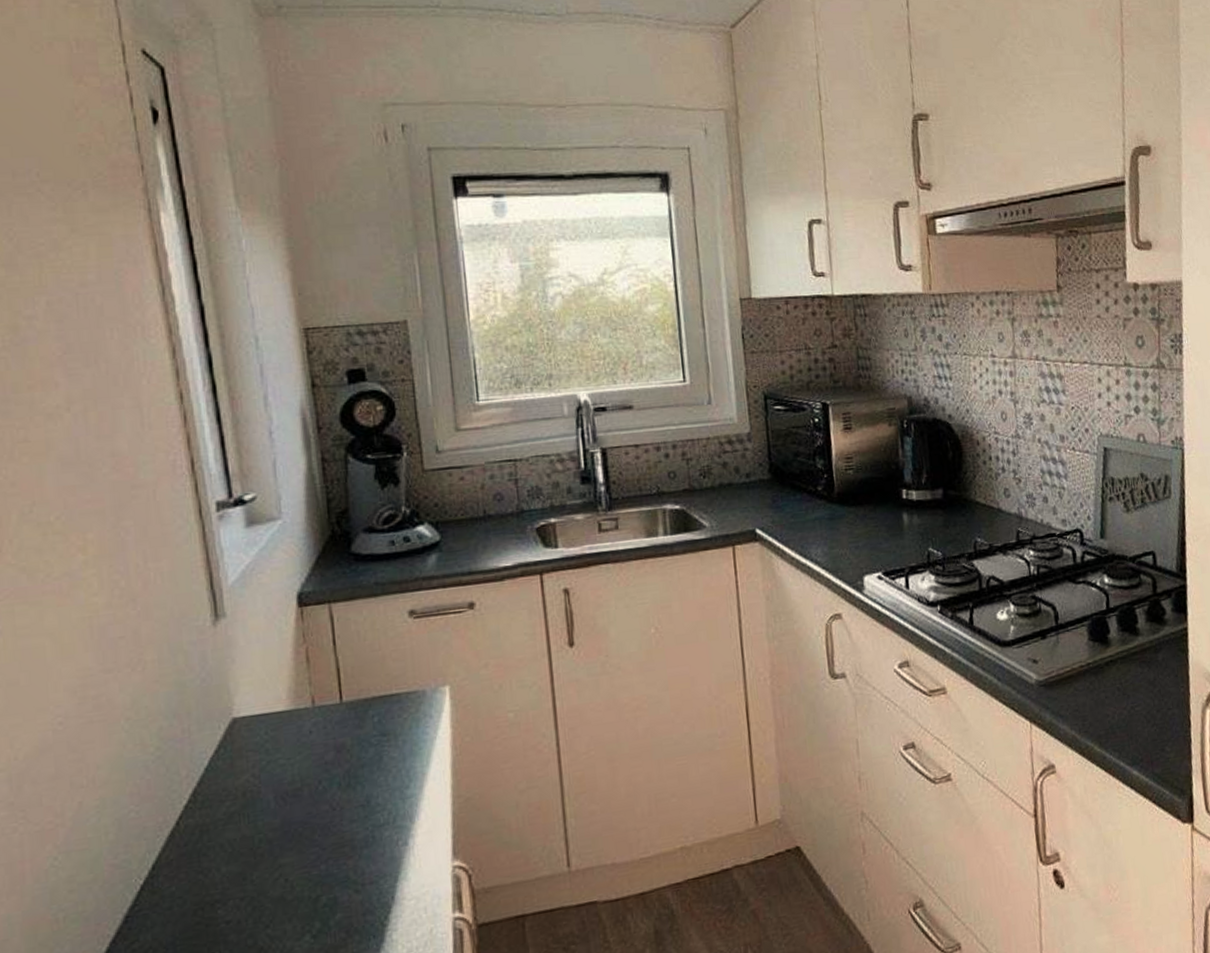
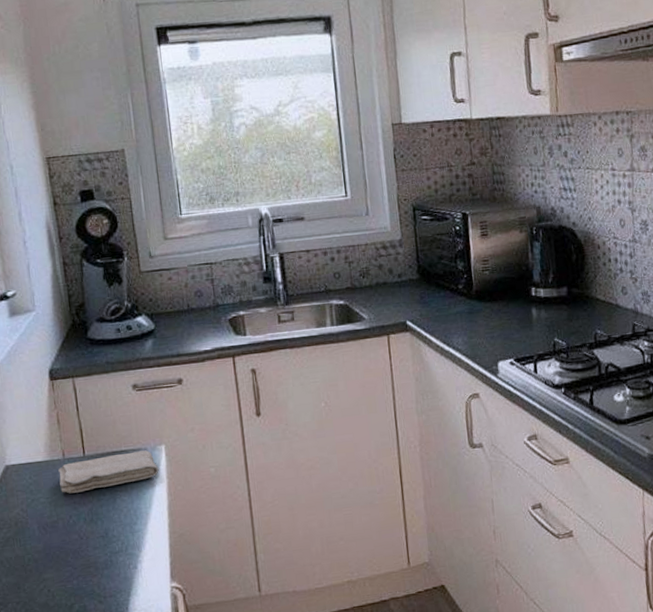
washcloth: none [305,693,441,752] -> present [58,450,159,494]

